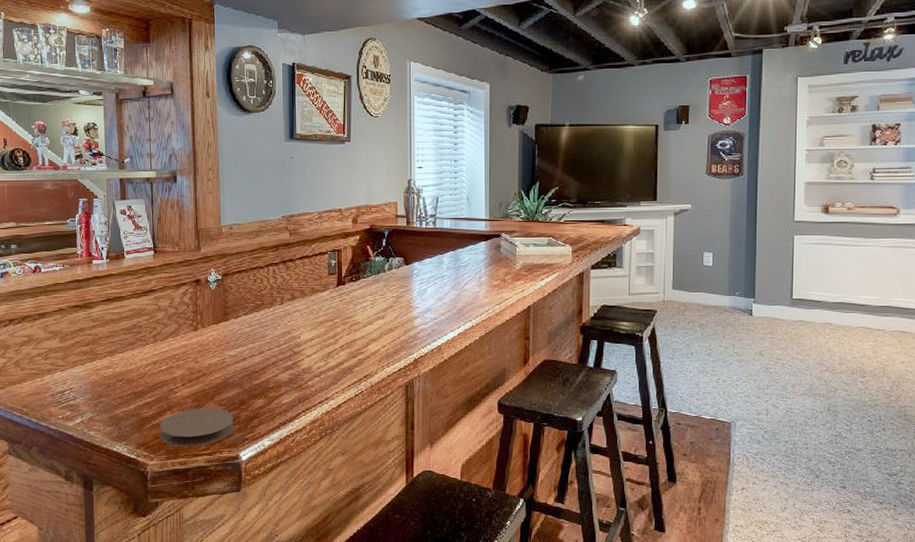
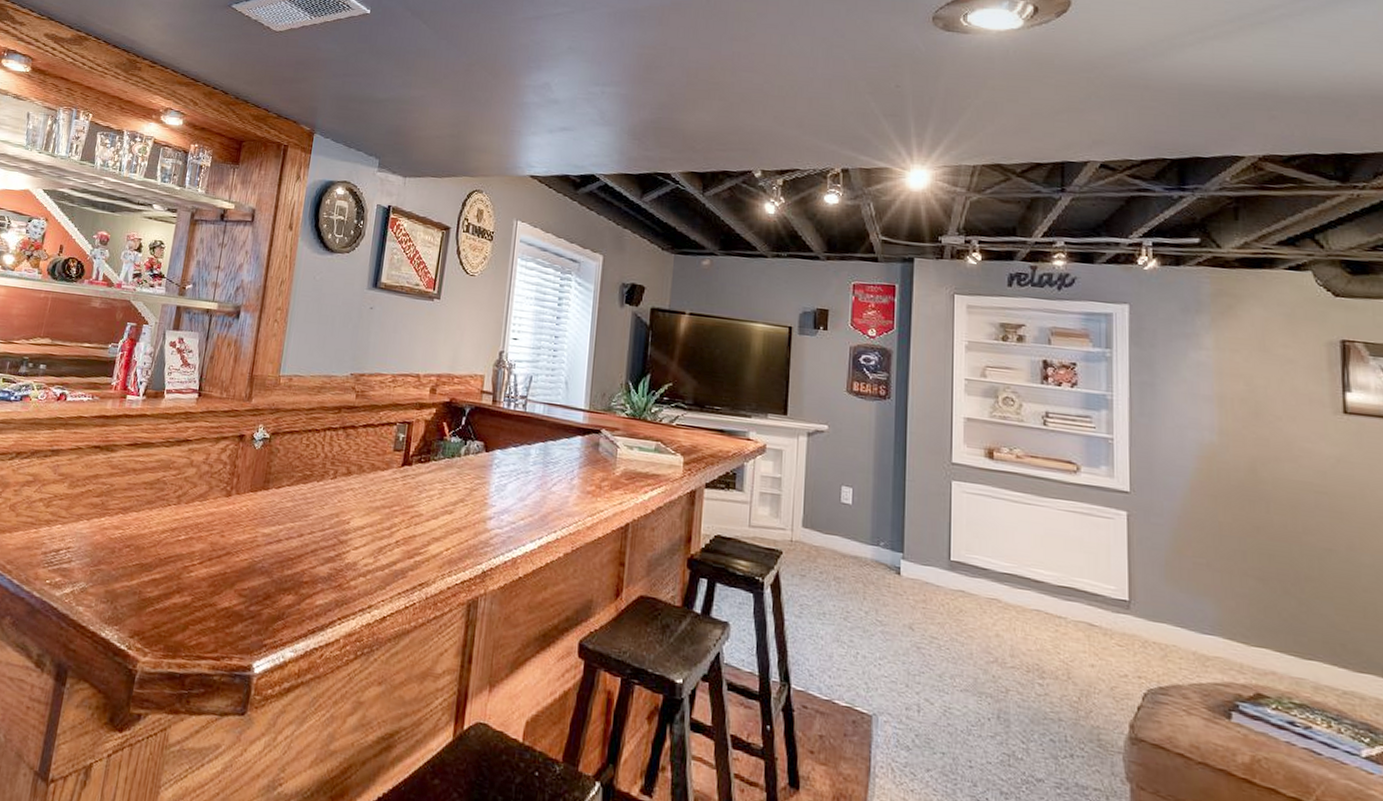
coaster: present [159,408,234,447] -> none [160,595,254,647]

